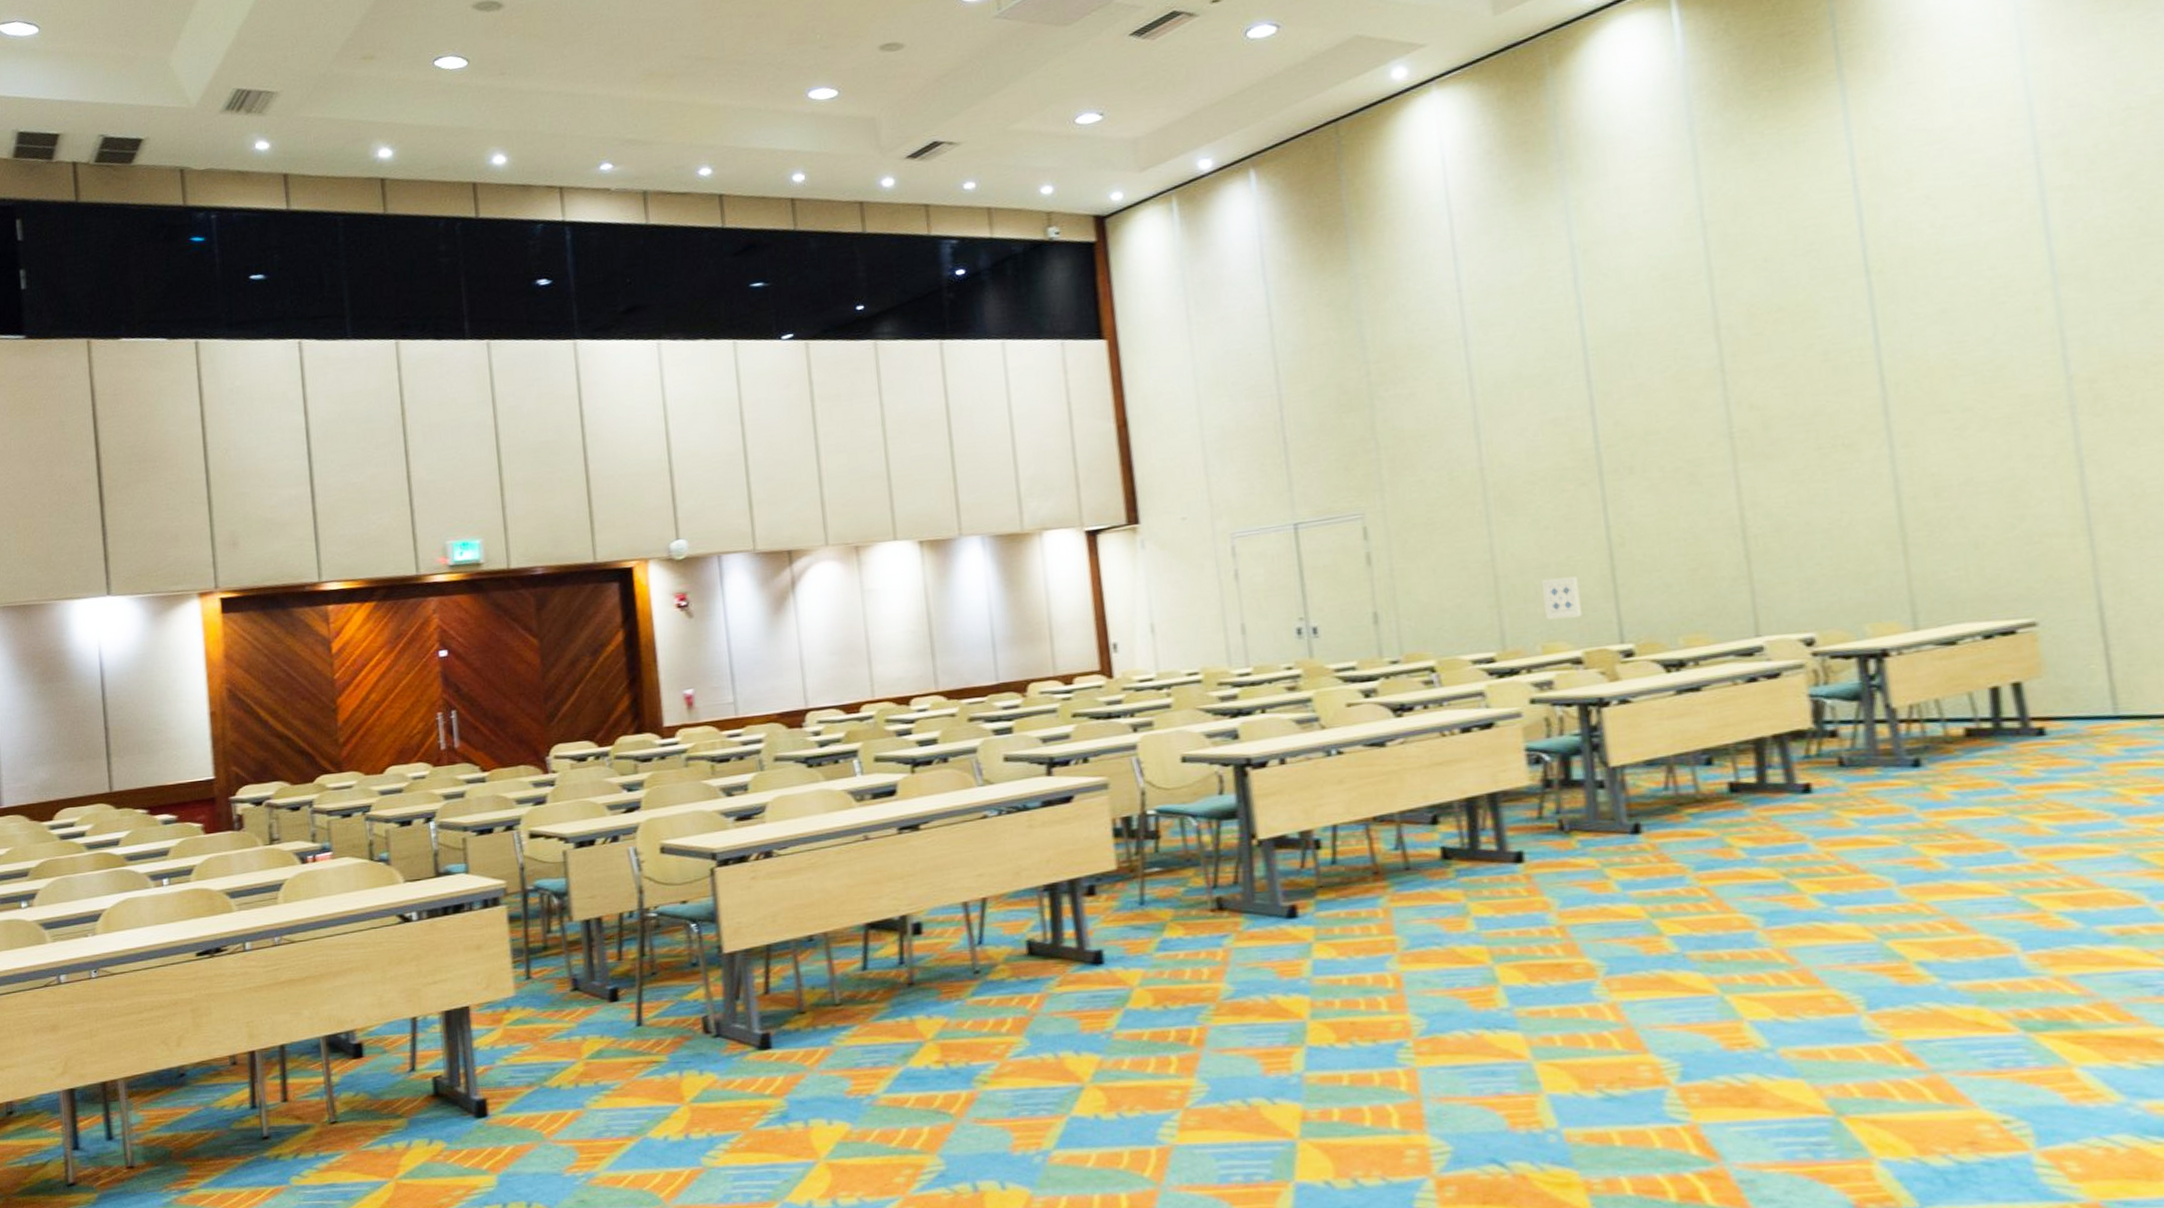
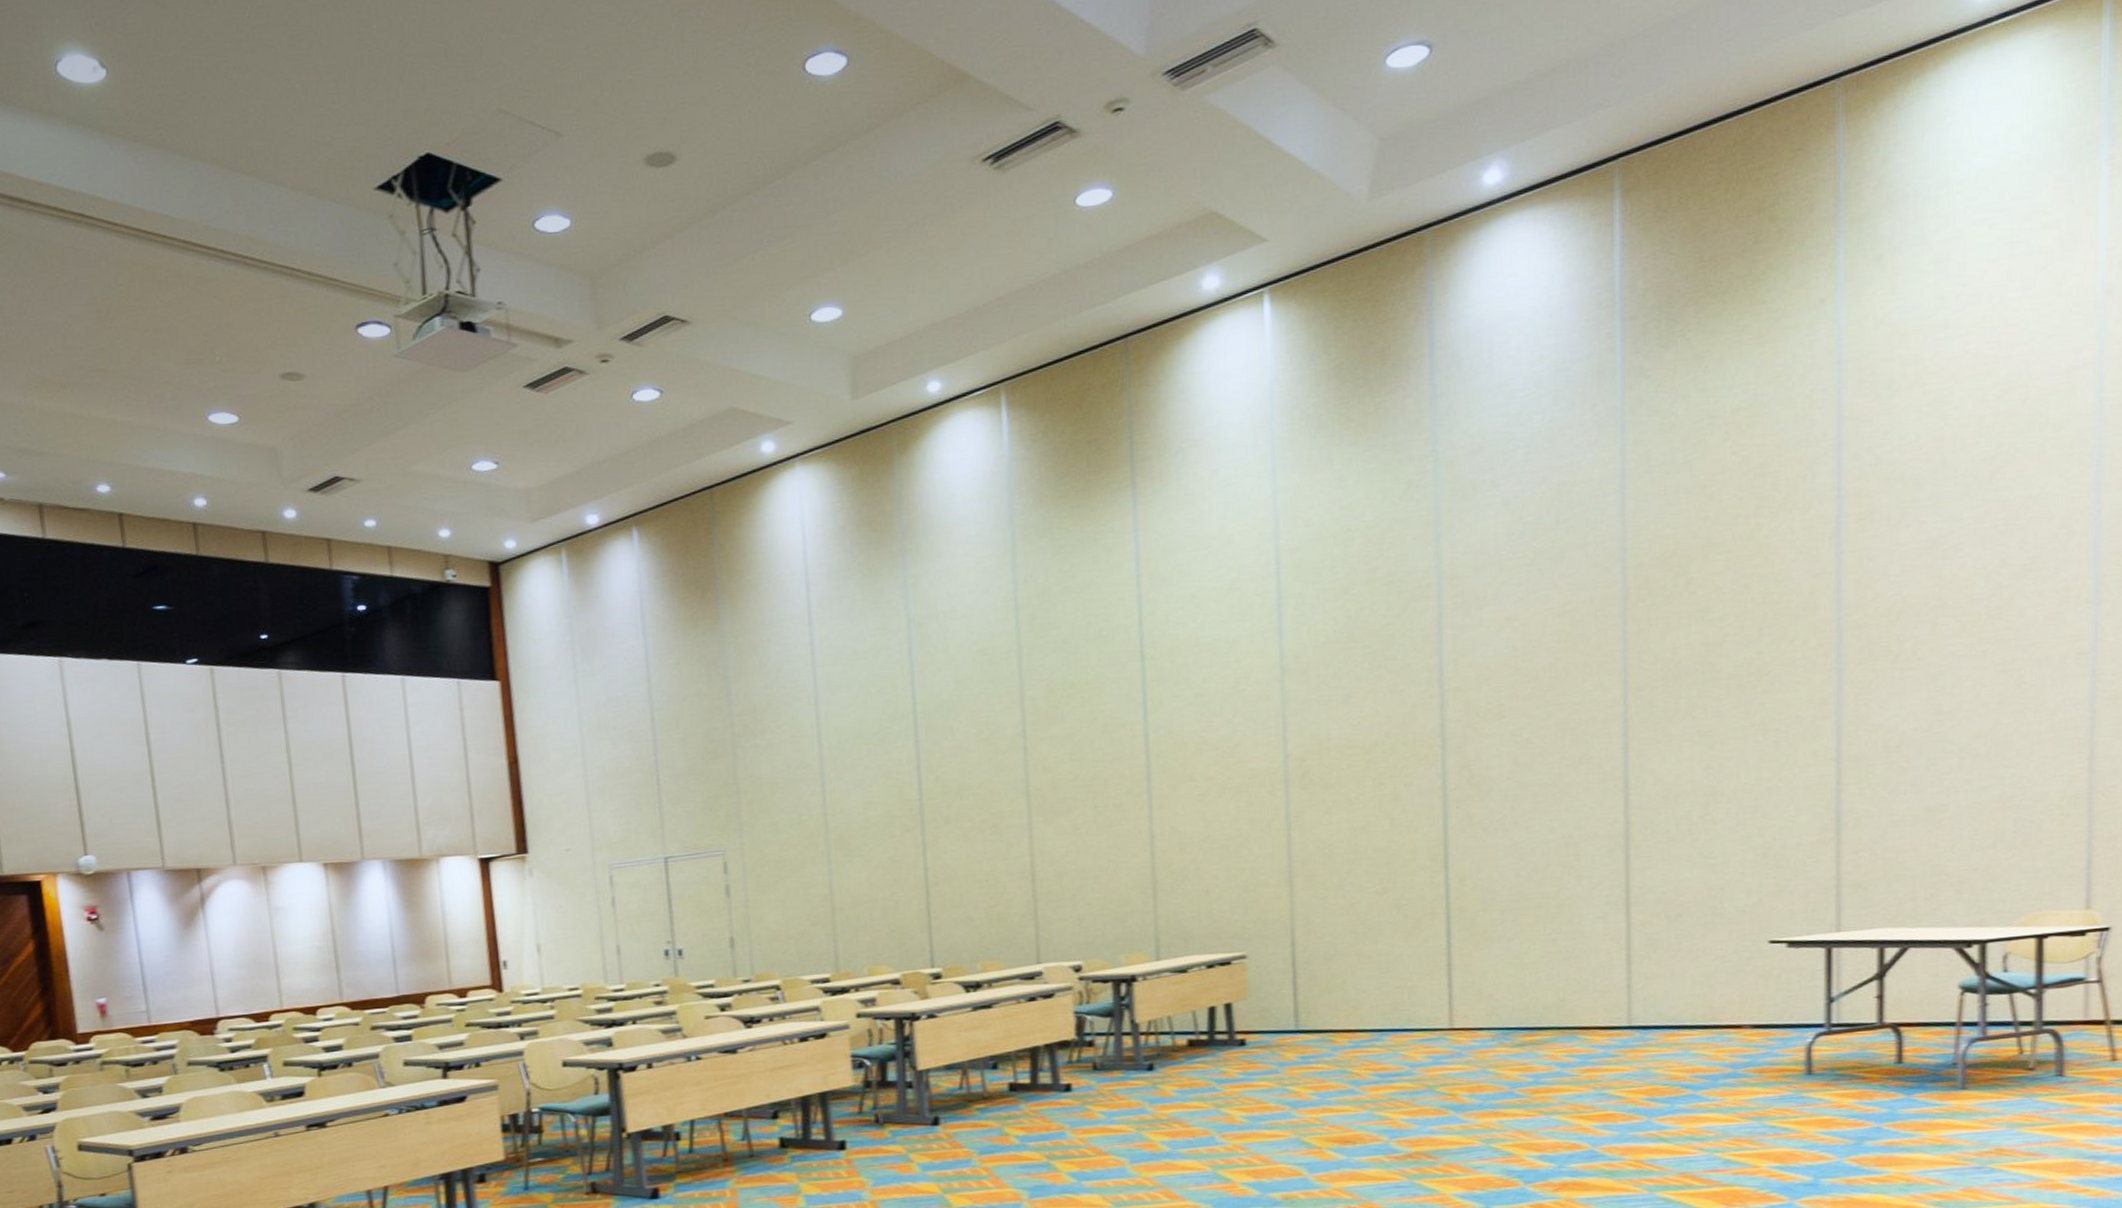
wall art: present [1542,576,1583,620] -> none [871,910,902,947]

